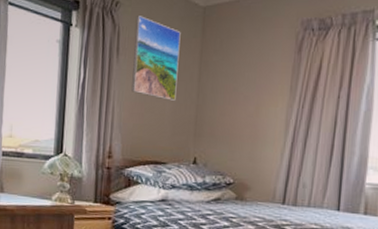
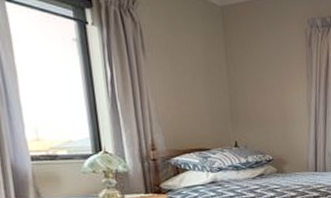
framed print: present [131,16,181,101] -> none [156,14,209,93]

